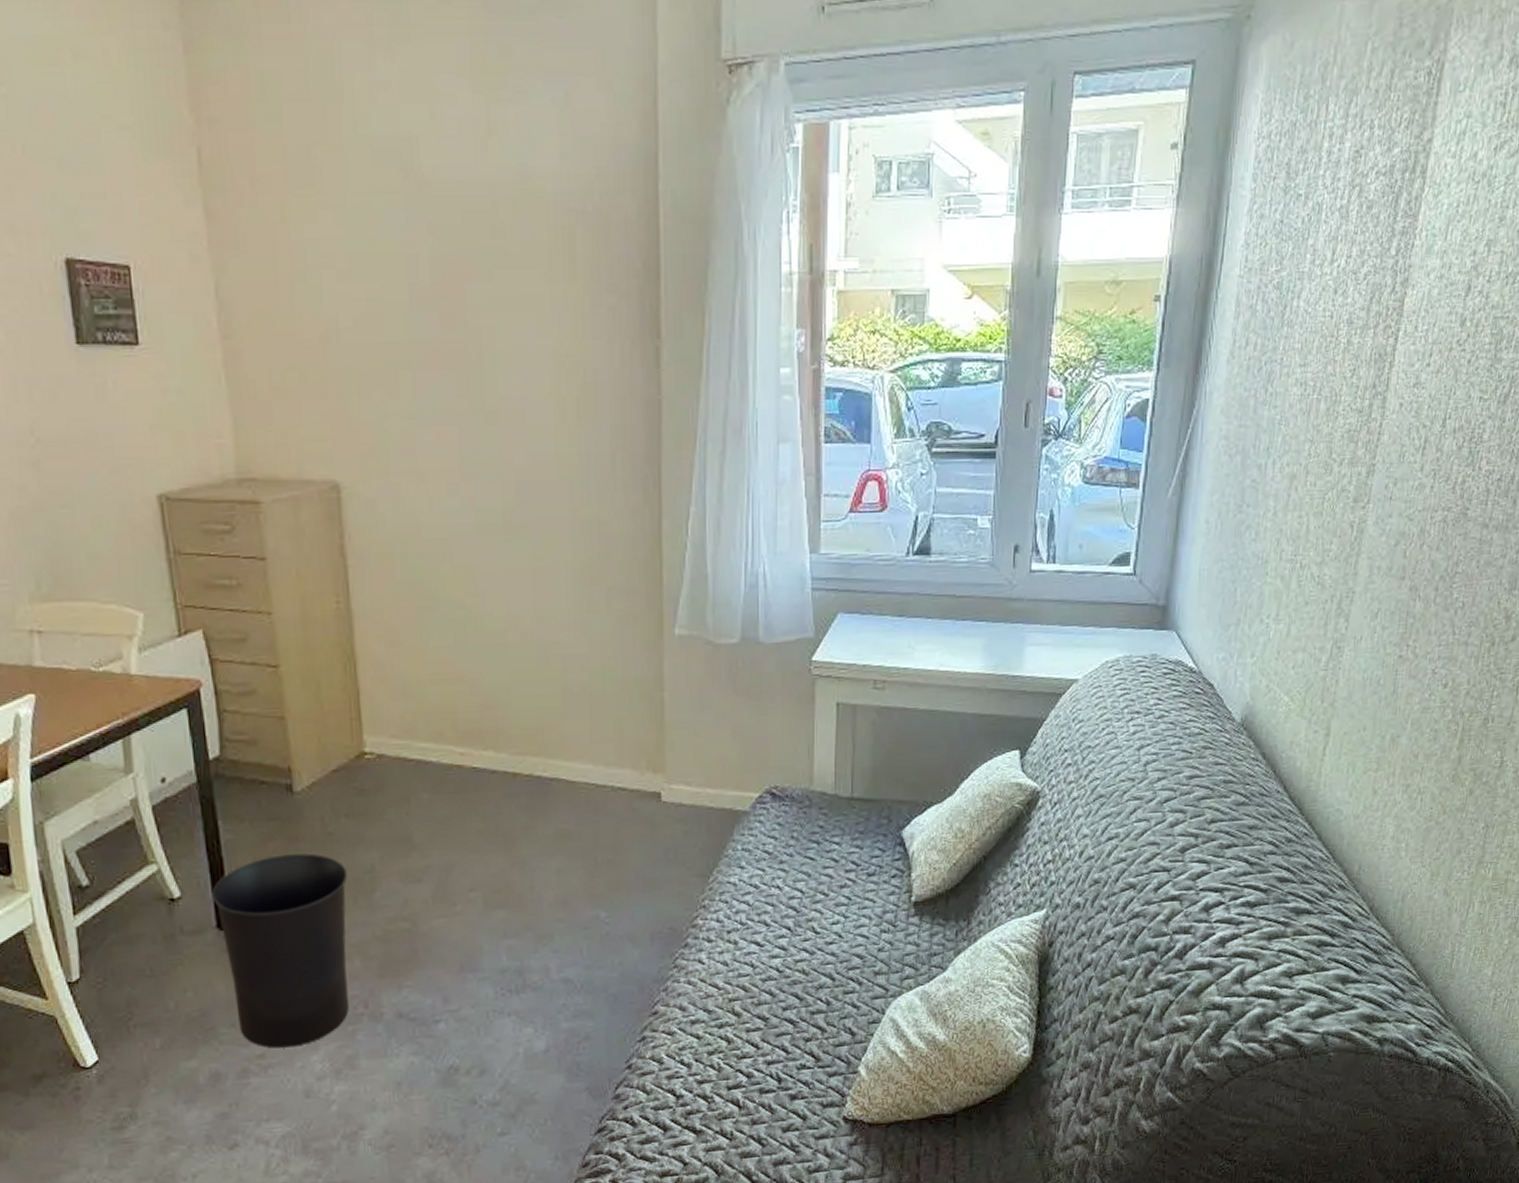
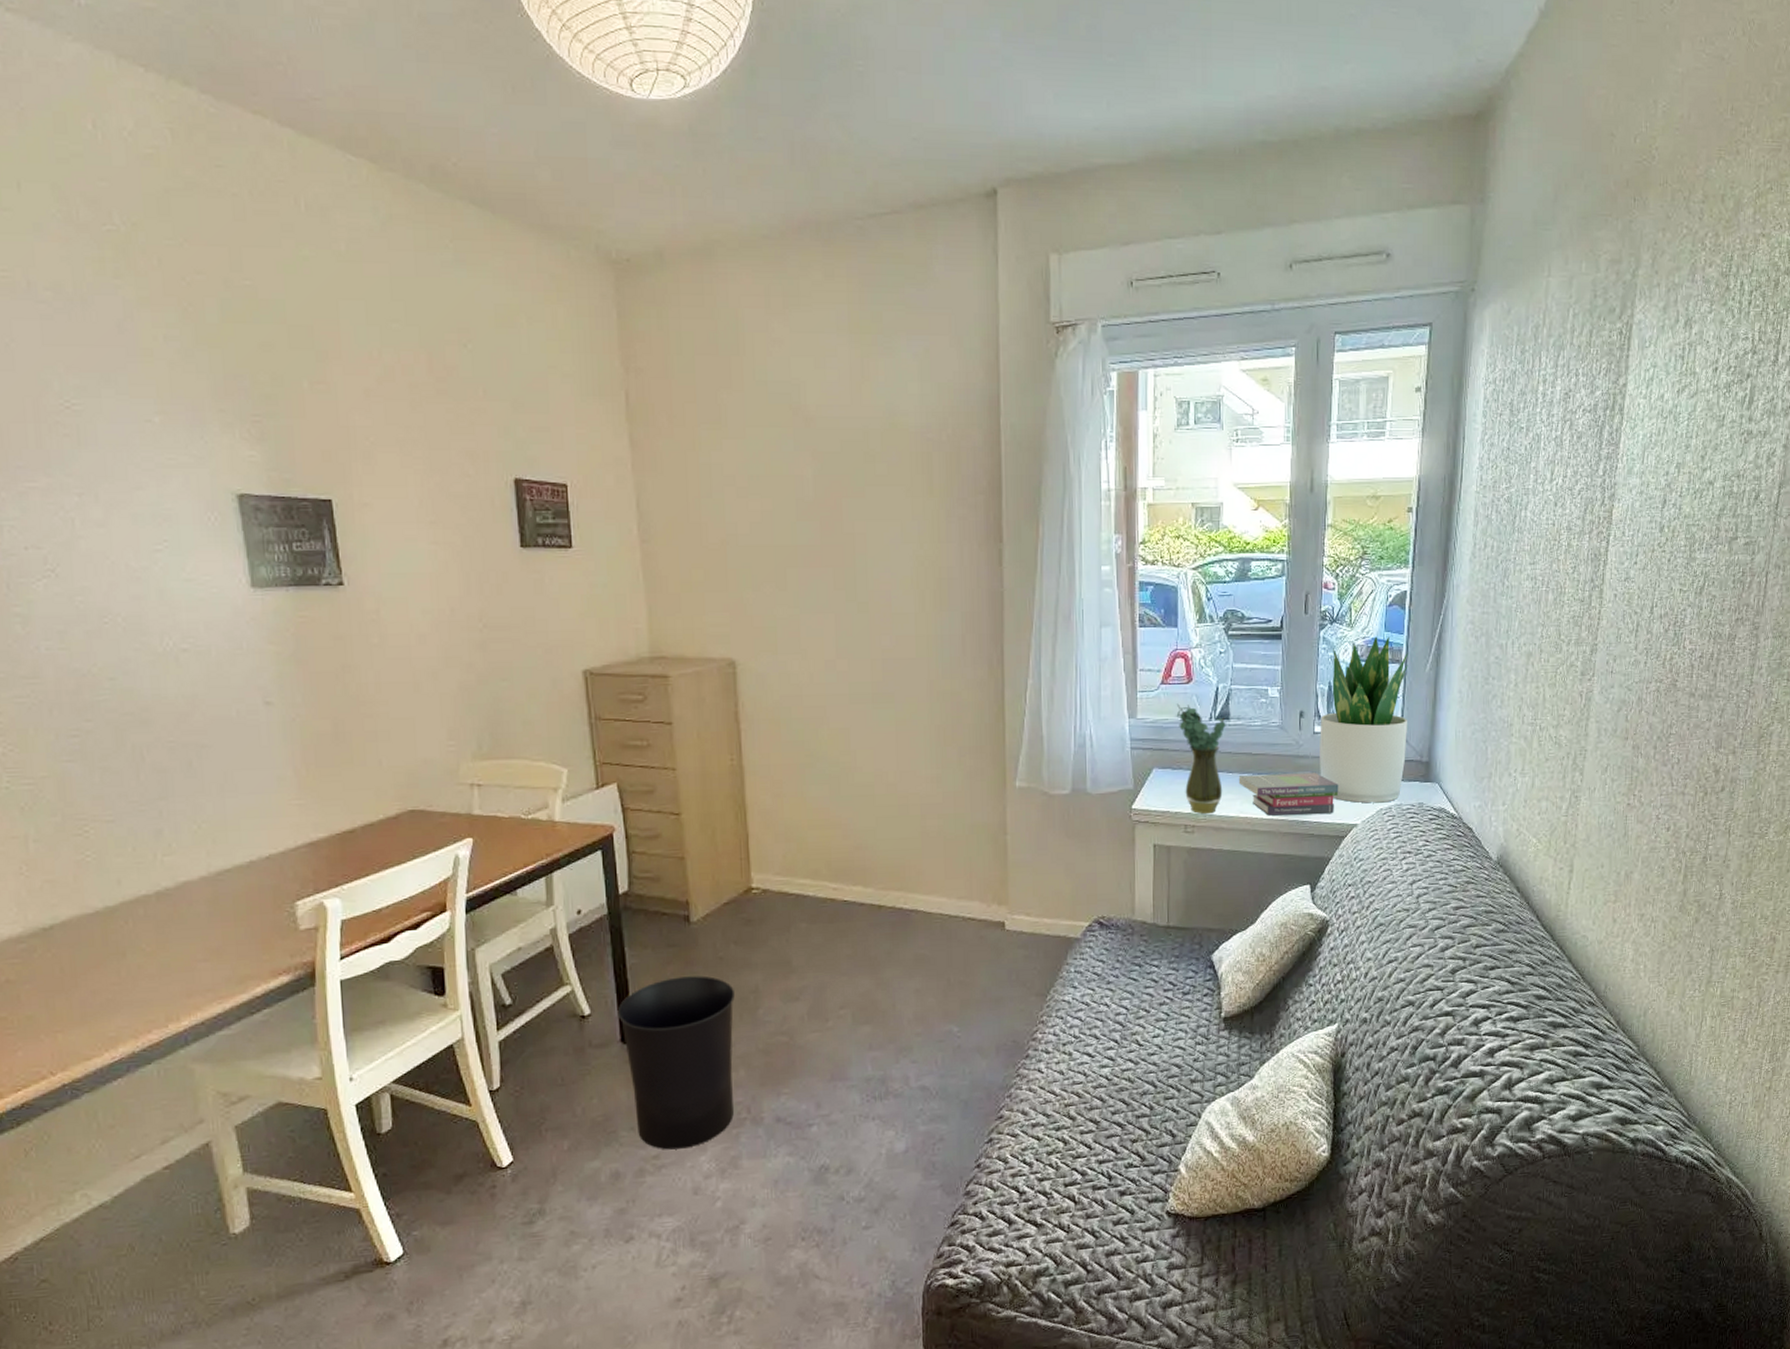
vase: none [867,536,926,667] -> present [1176,703,1226,814]
books: none [939,618,1058,669] -> present [1238,773,1339,816]
planter: none [1036,454,1147,655] -> present [1320,636,1408,804]

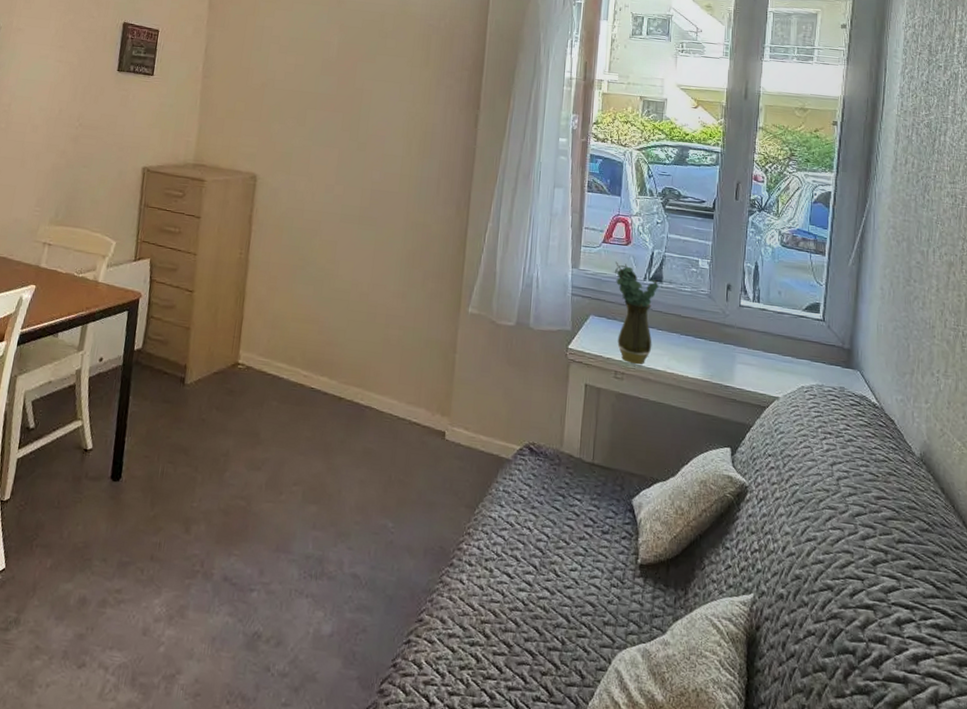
waste bin: present [617,975,735,1150] -> none [108,429,209,589]
books: present [1238,773,1339,816] -> none [667,334,762,383]
planter: present [1320,636,1408,804] -> none [744,228,832,382]

